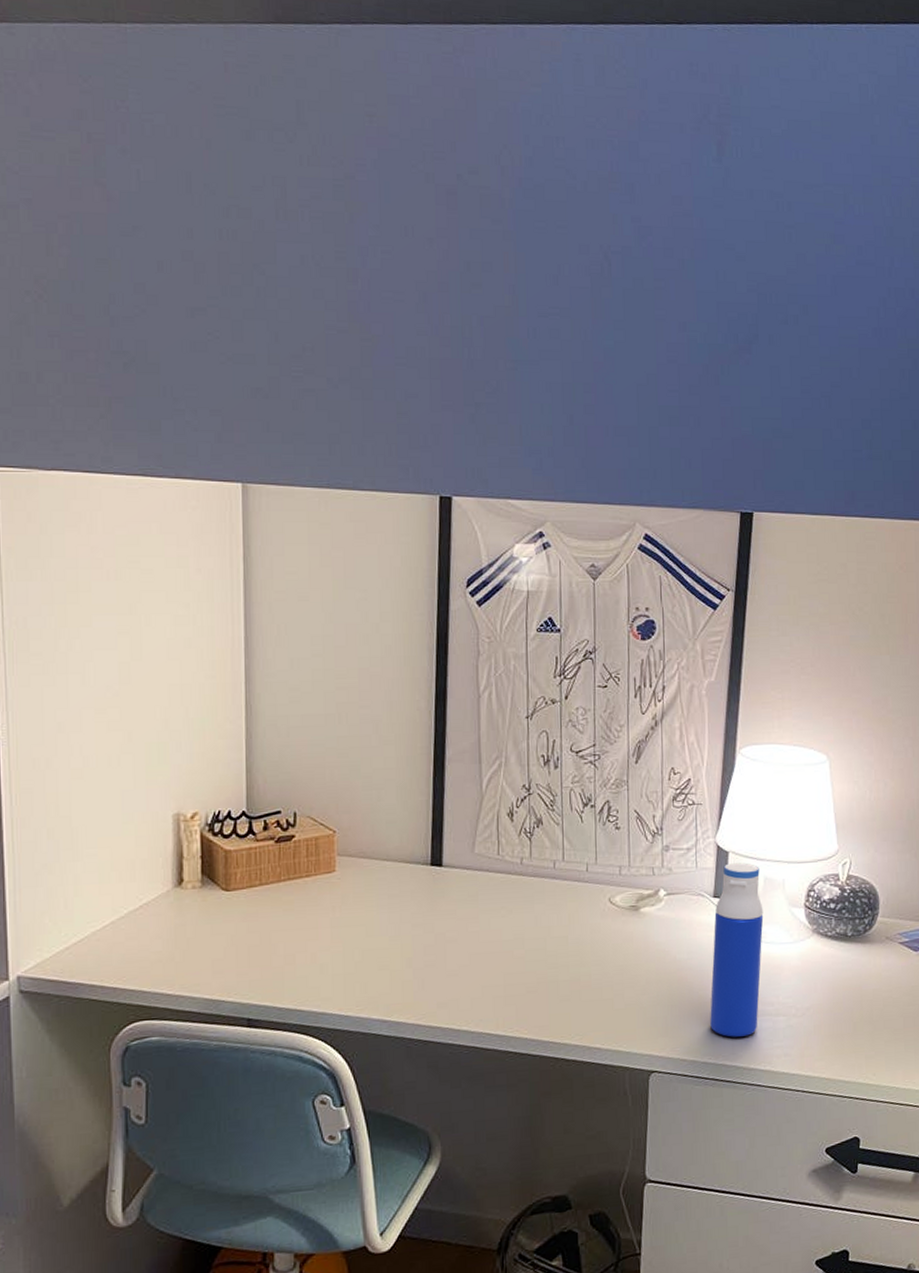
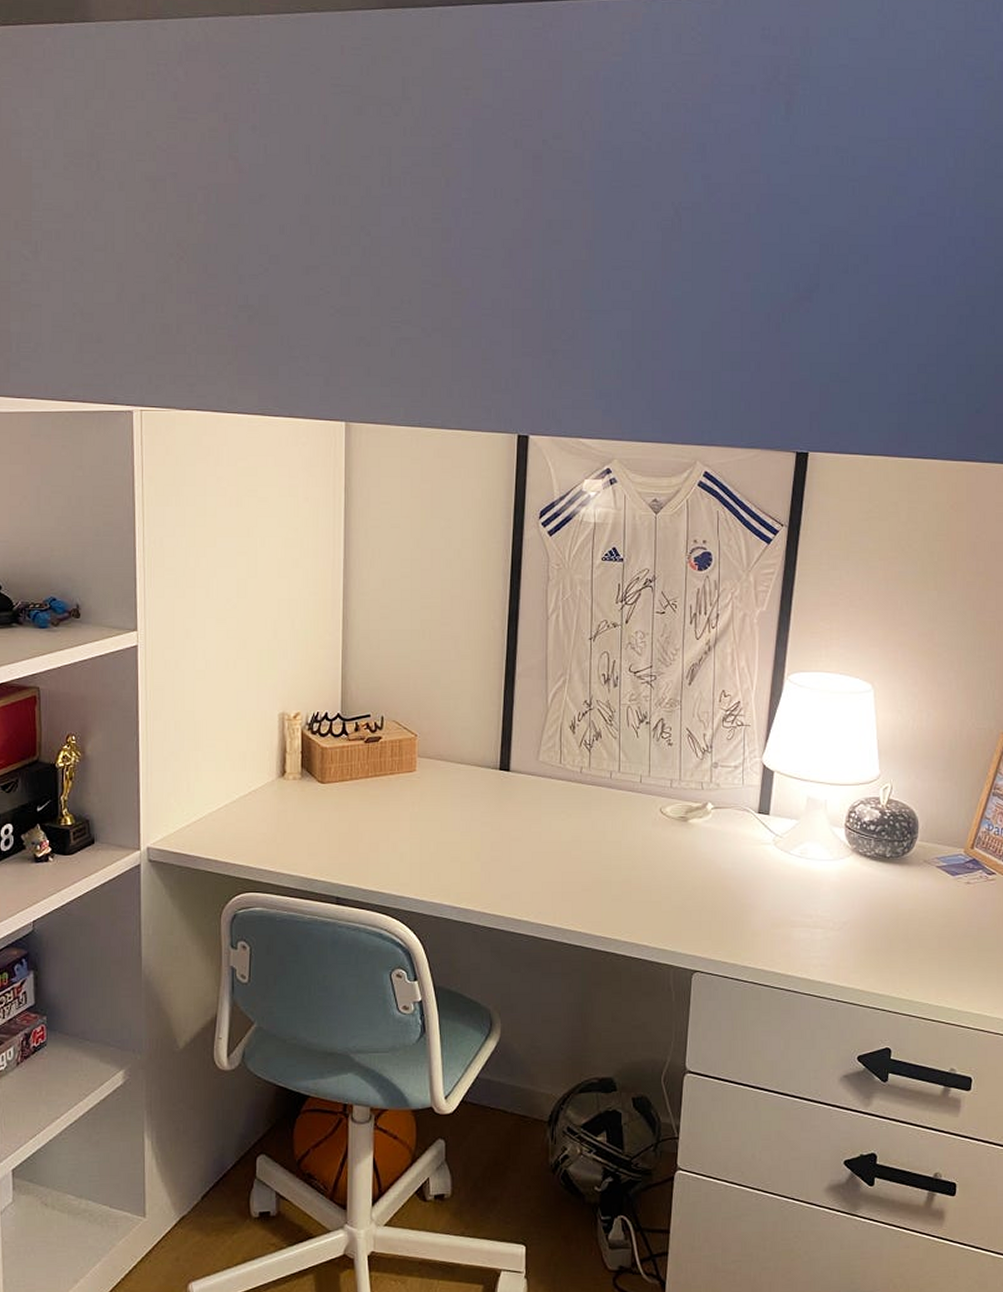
water bottle: present [710,862,764,1037] -> none [751,782,805,945]

